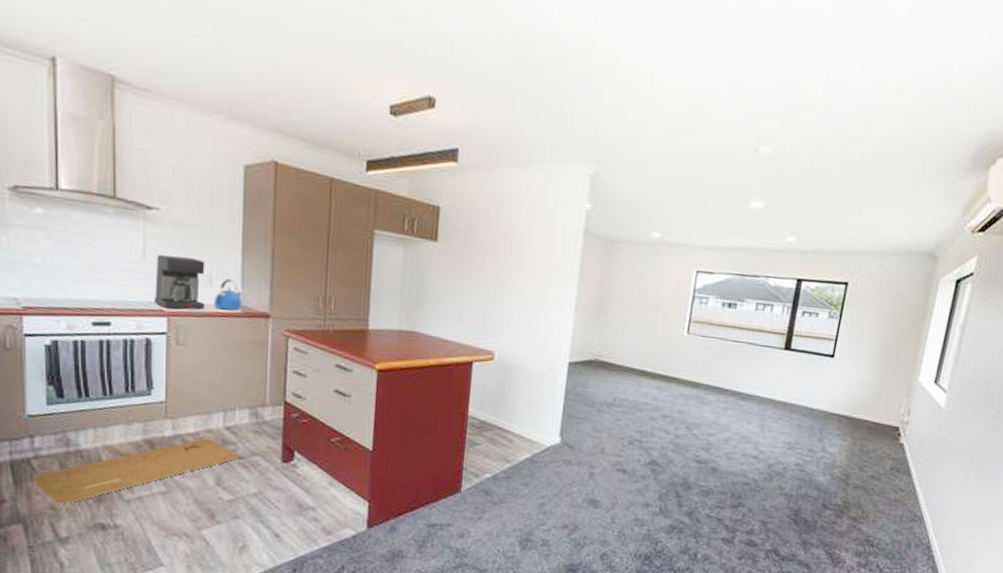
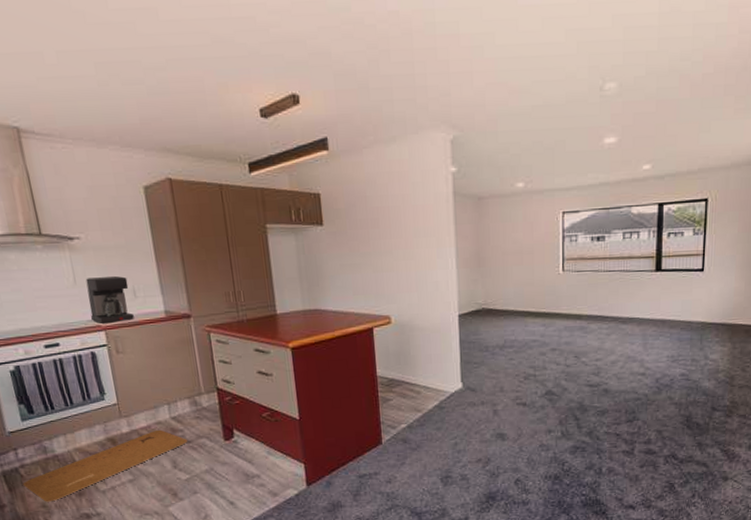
kettle: present [214,279,243,311] -> none [140,290,166,317]

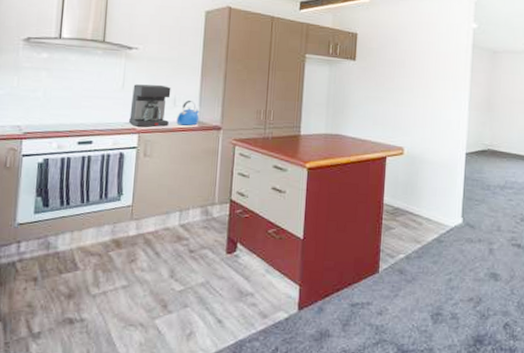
doormat: present [23,429,188,502] -> none [15,236,191,302]
kettle: none [140,290,166,317] -> present [176,101,200,126]

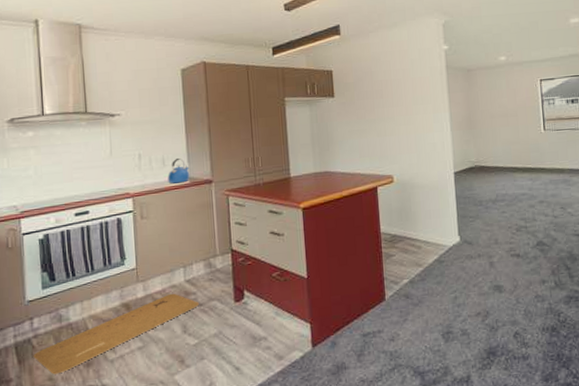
doormat: none [15,236,191,302] -> present [33,293,200,375]
coffee maker: present [129,84,171,128] -> none [121,147,161,192]

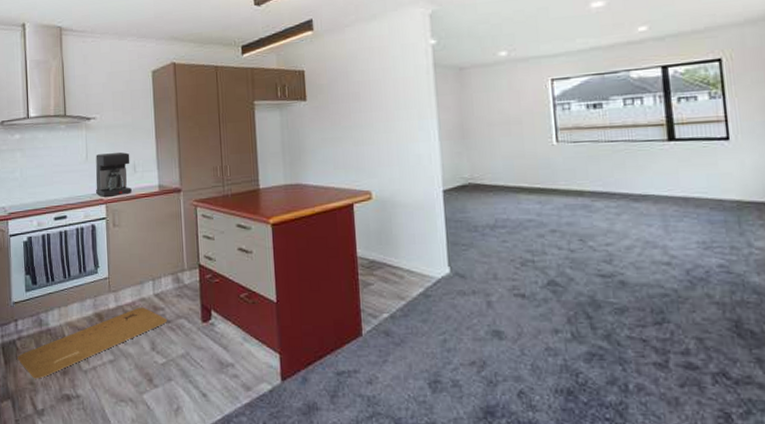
coffee maker: none [121,147,161,192] -> present [95,152,132,198]
kettle: present [167,158,190,184] -> none [138,165,160,191]

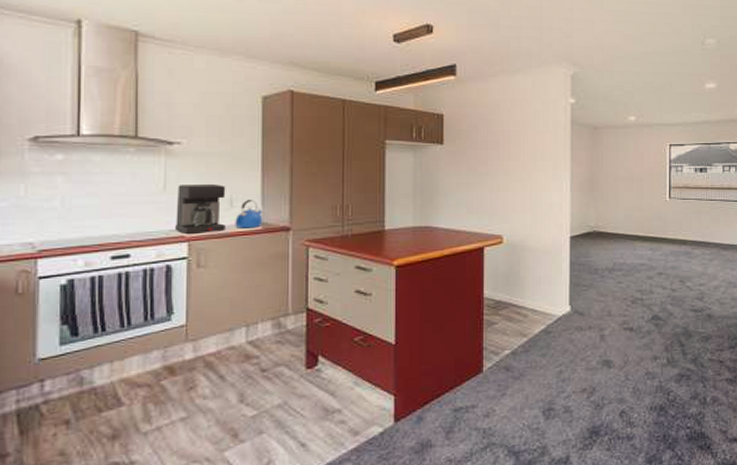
doormat: present [17,307,168,379] -> none [40,356,263,449]
kettle: none [138,165,160,191] -> present [235,200,263,229]

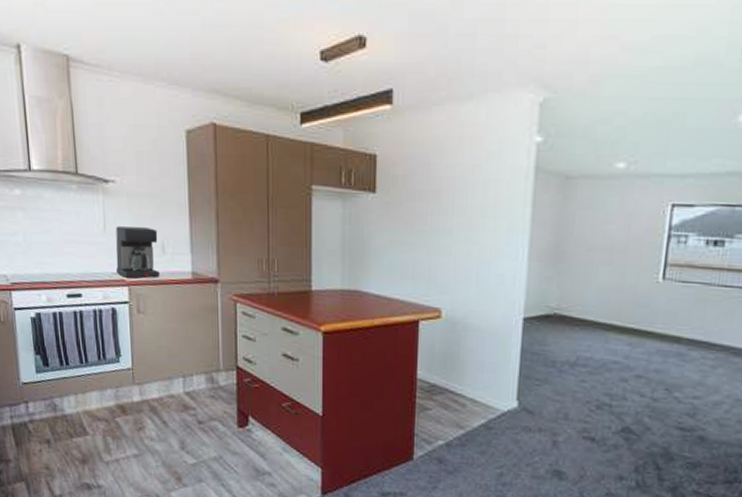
kettle: present [235,200,263,229] -> none [167,246,193,277]

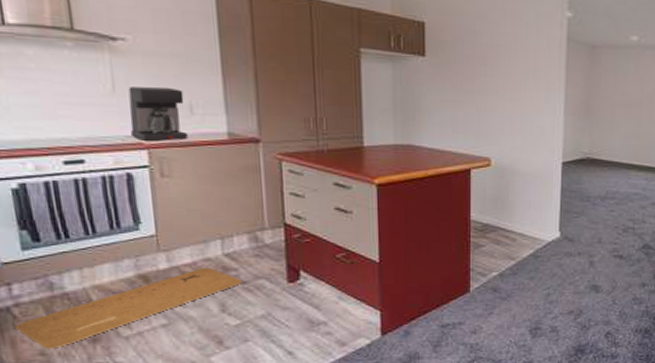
doormat: none [30,403,200,465] -> present [15,267,243,349]

